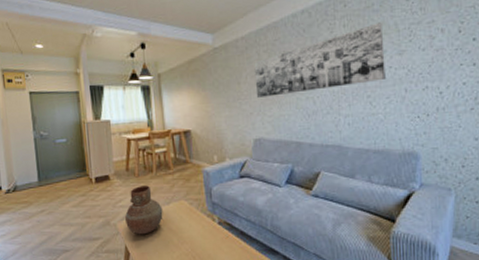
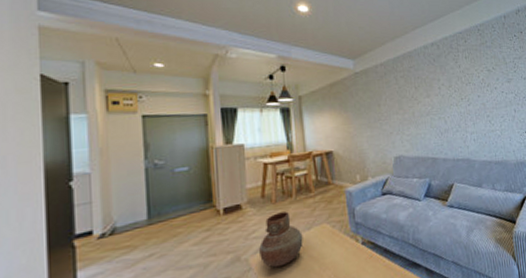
wall art: present [254,22,386,98] -> none [392,56,500,118]

